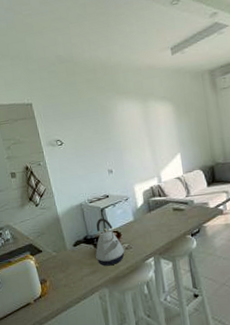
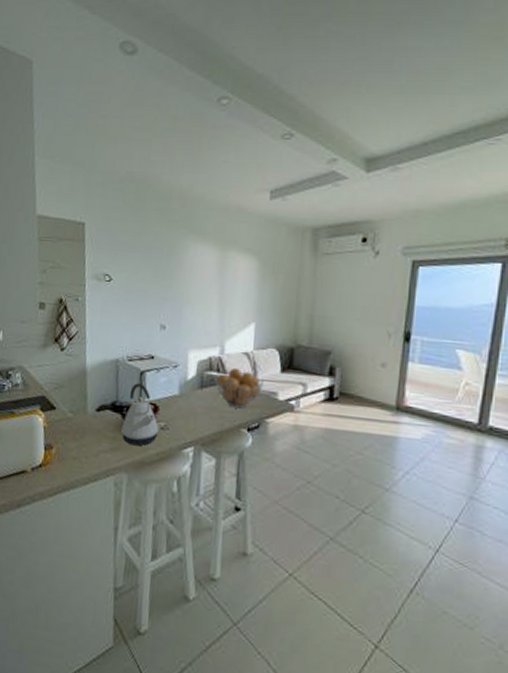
fruit basket: none [158,190,197,221] -> present [214,367,265,409]

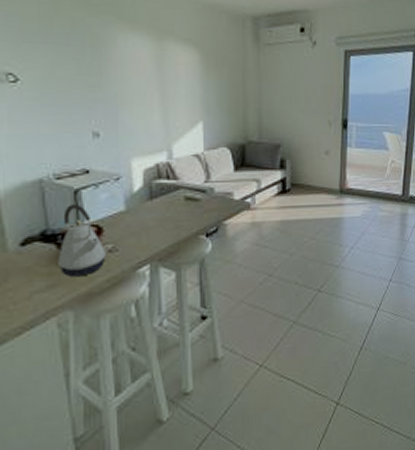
fruit basket: present [214,367,265,409] -> none [164,172,219,215]

